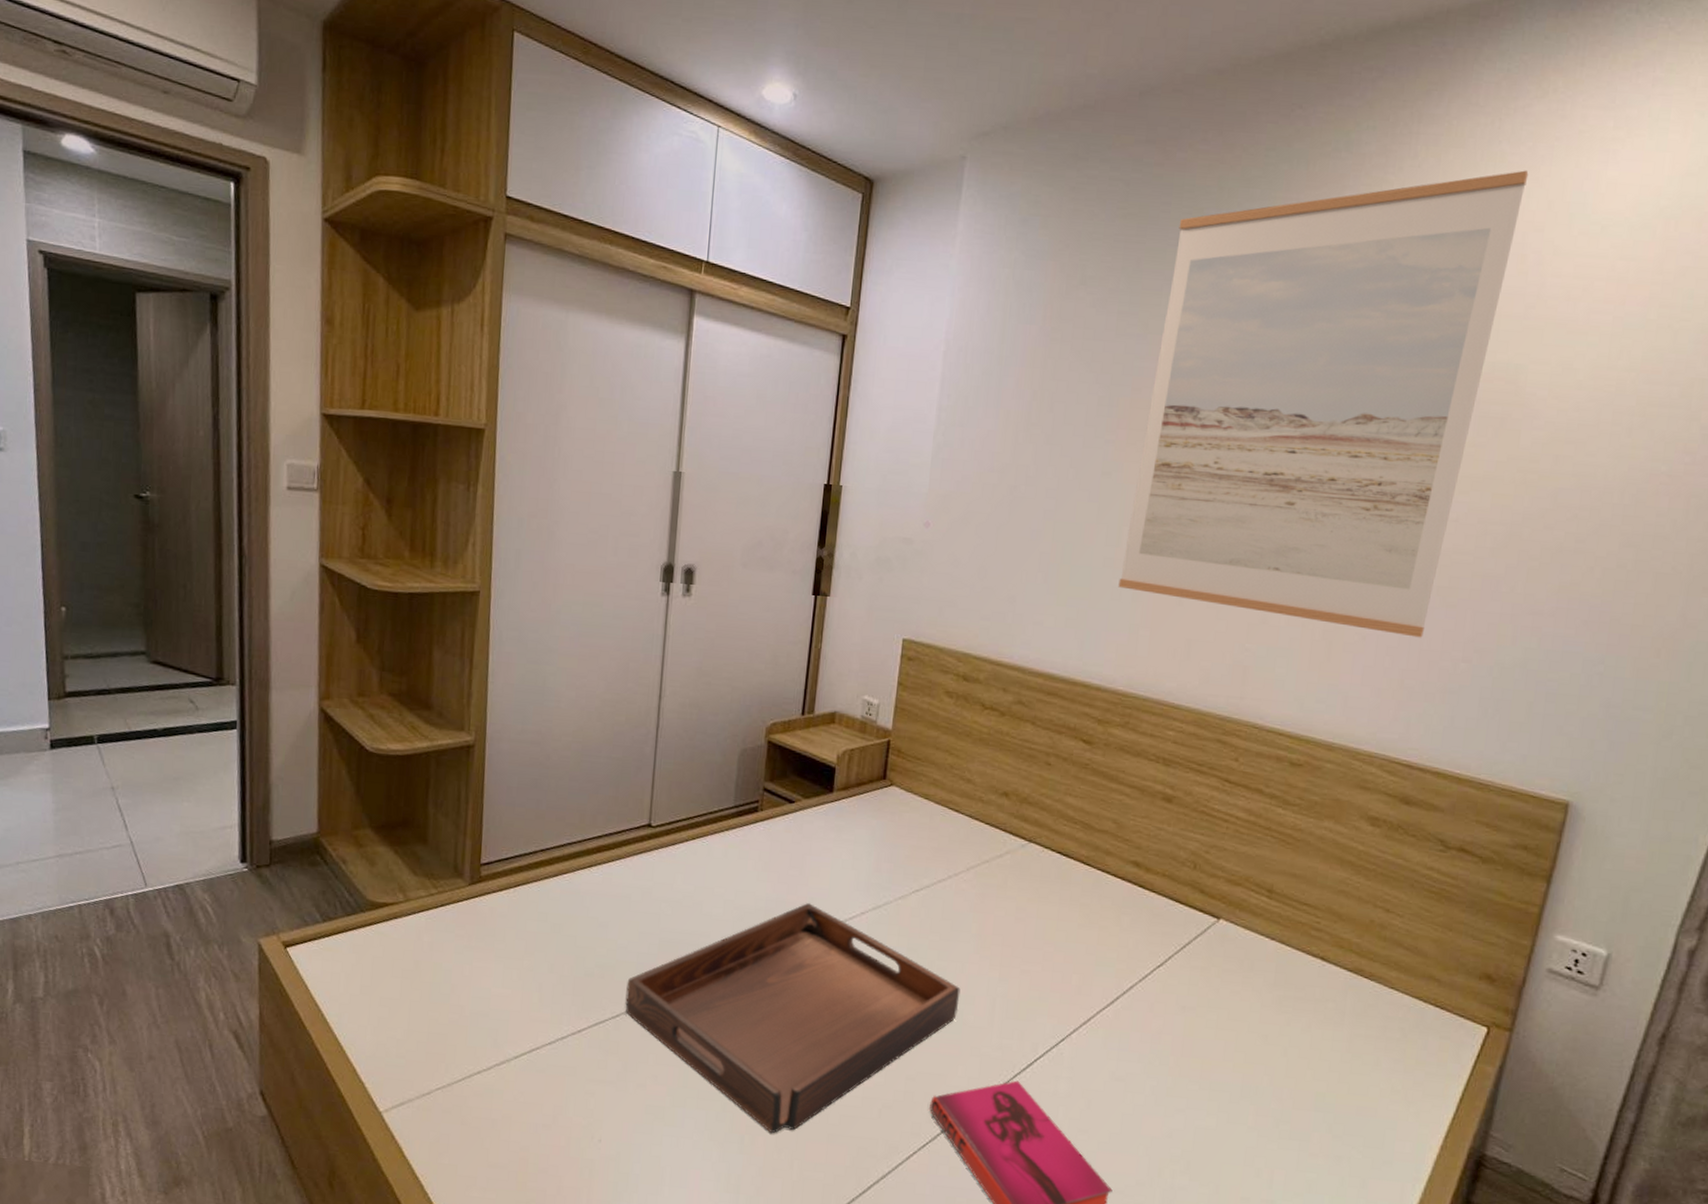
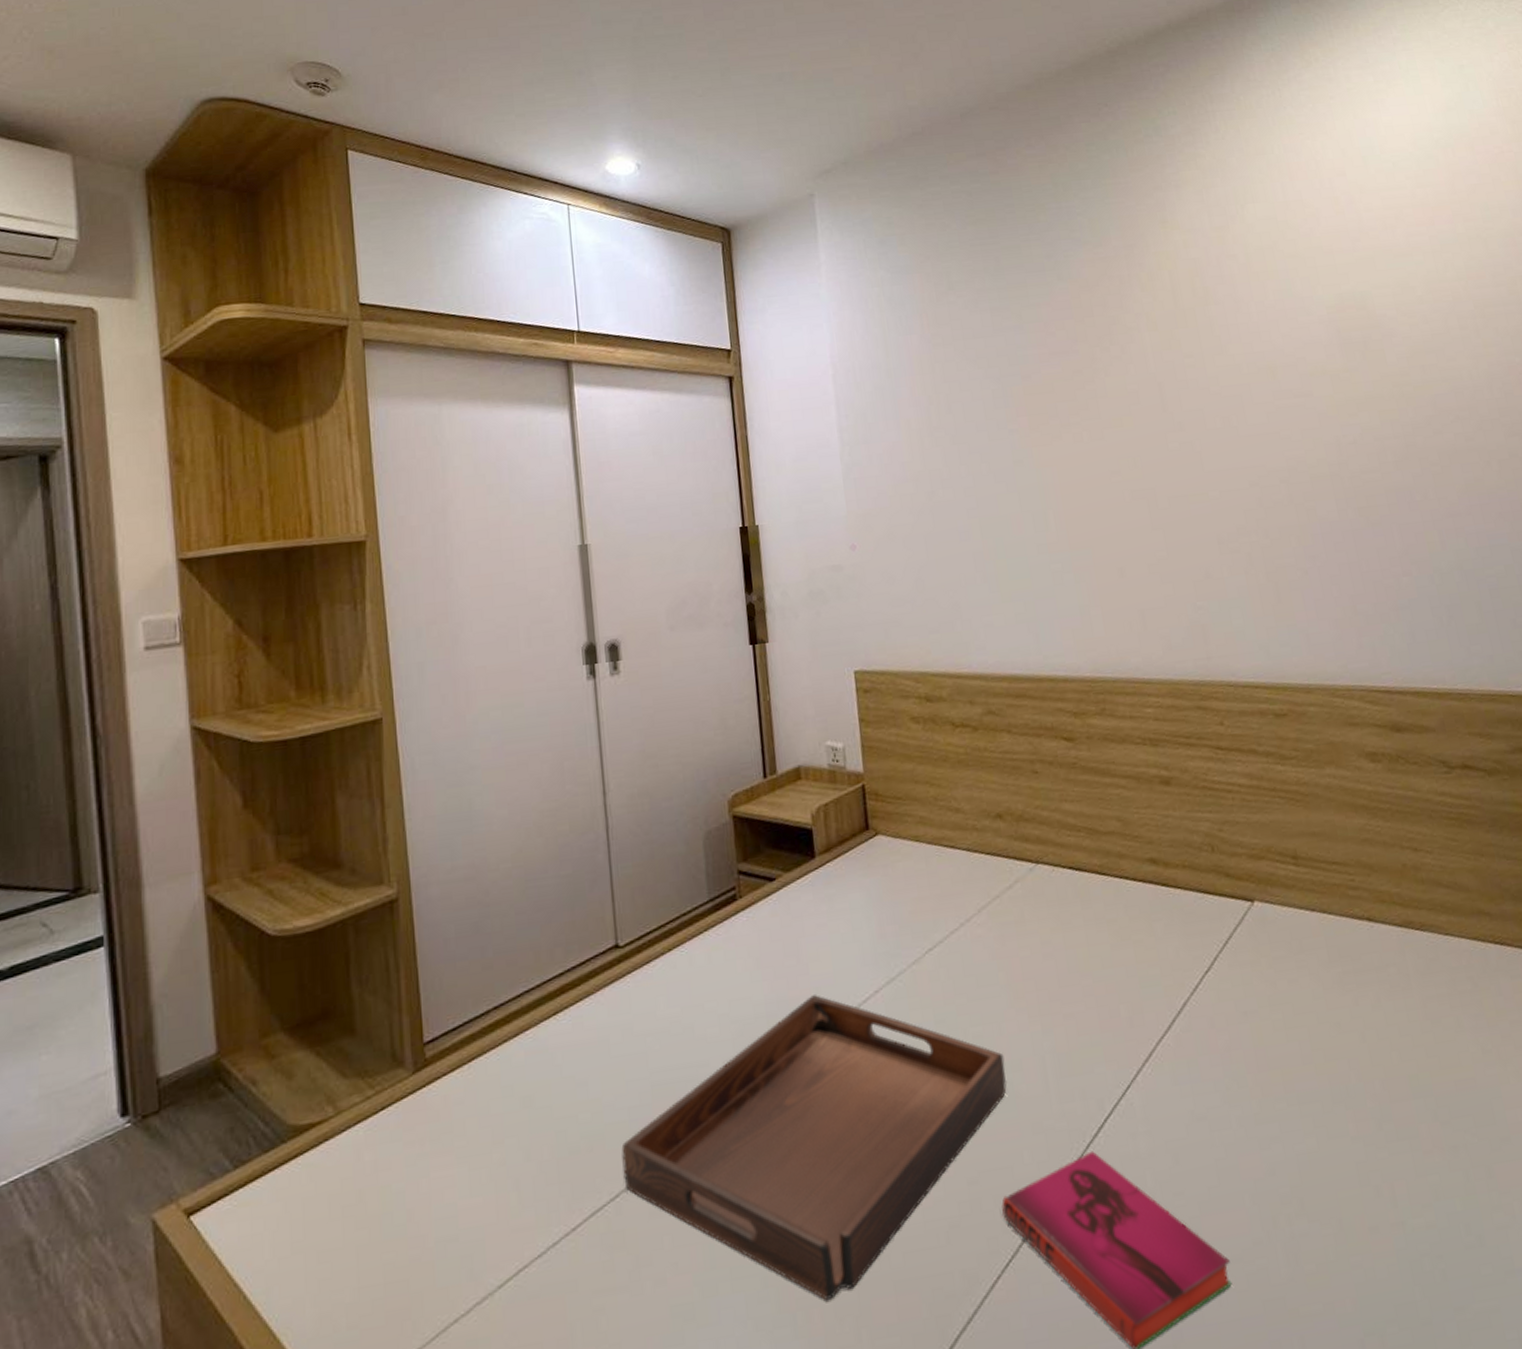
wall art: present [1118,170,1529,638] -> none [1025,127,1360,572]

